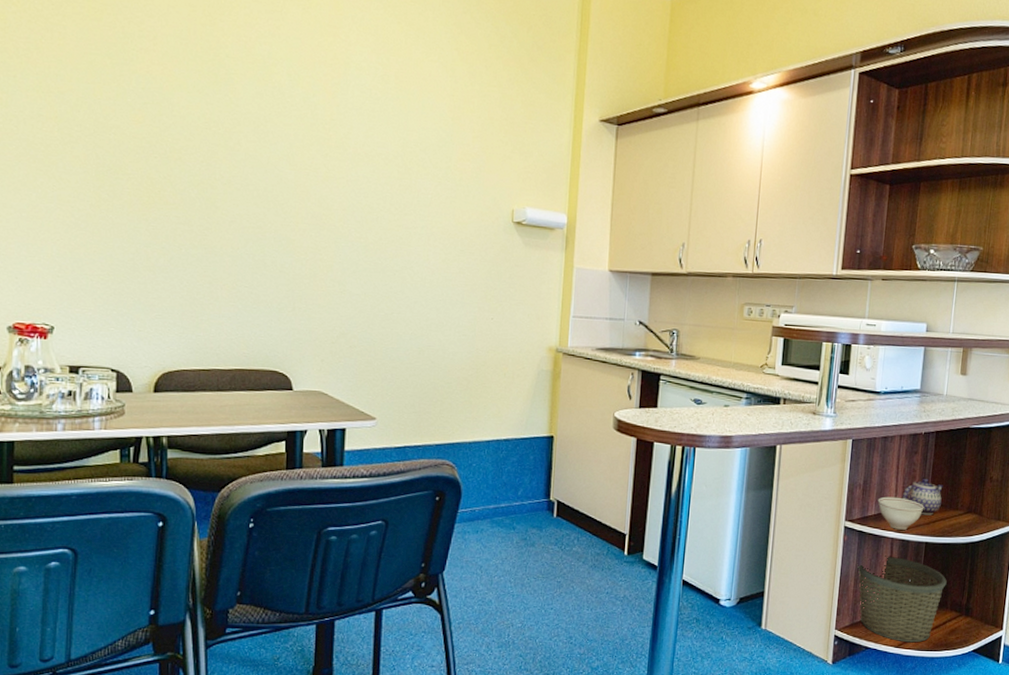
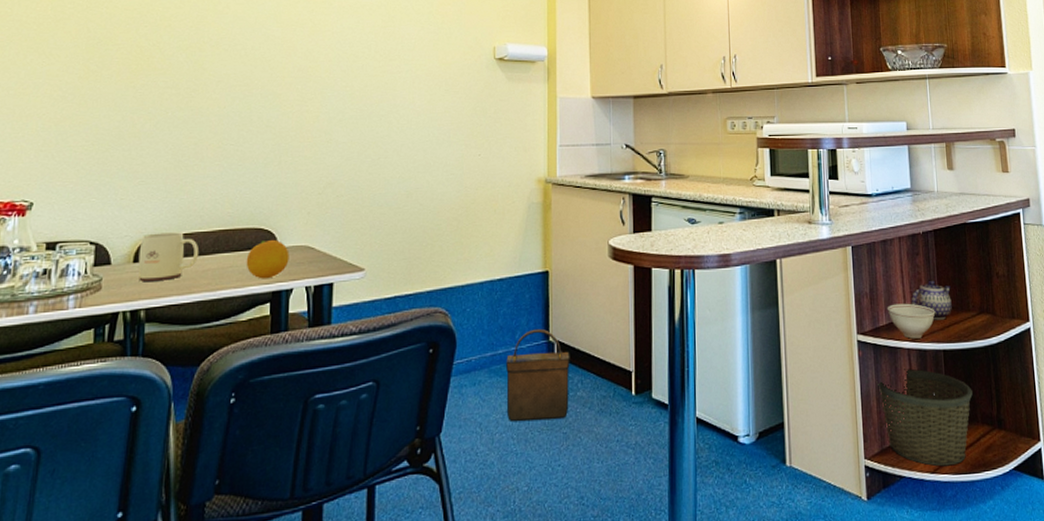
mug: none [158,366,217,412] -> present [138,232,200,282]
fruit: none [262,382,304,419] -> present [246,239,290,279]
handbag: none [506,487,569,569] -> present [506,328,570,421]

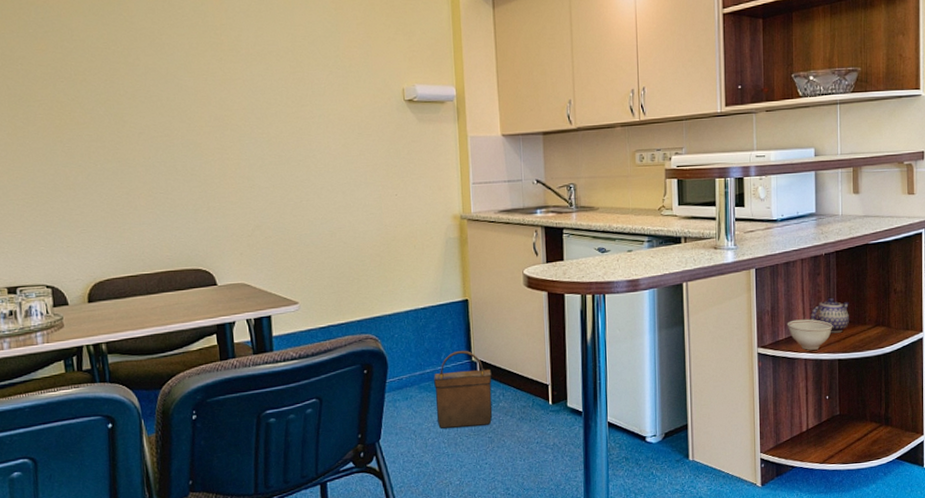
mug: present [138,232,200,282] -> none [91,275,146,319]
fruit: present [246,239,290,279] -> none [189,278,229,314]
basket: present [876,369,973,467] -> none [774,376,863,458]

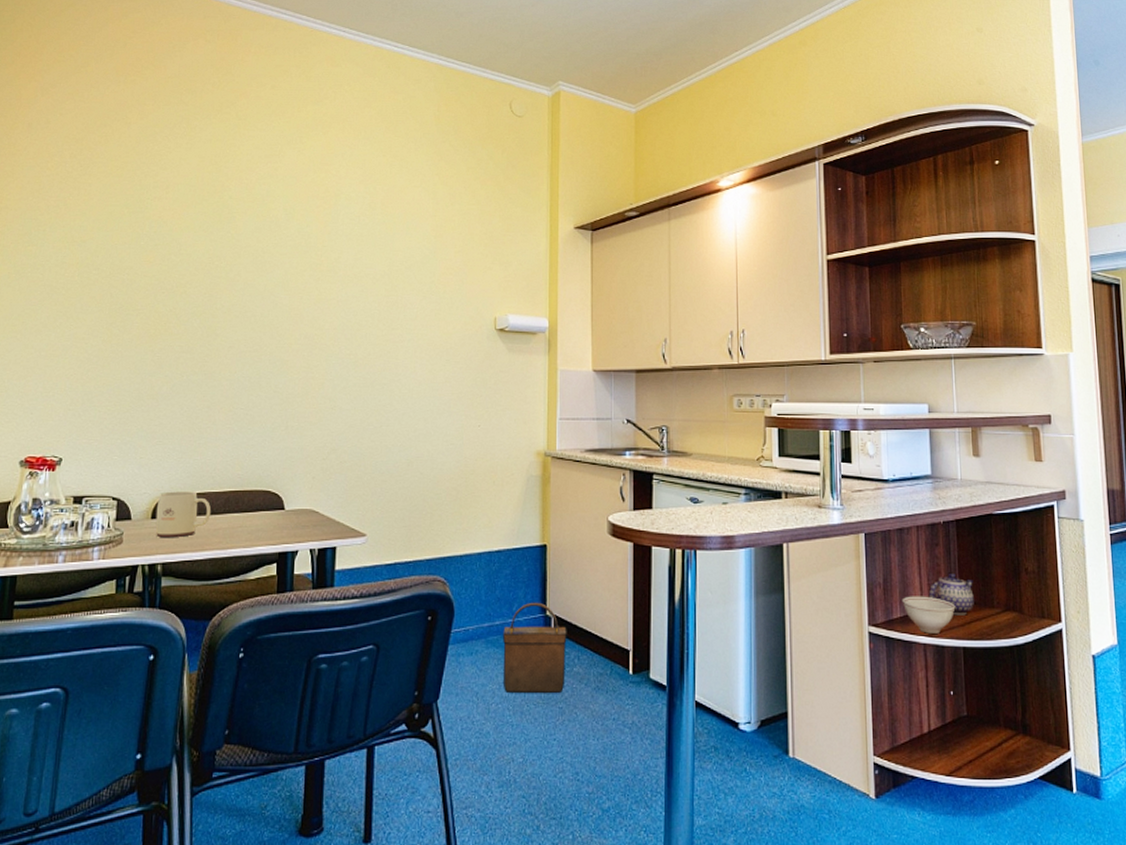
mug: none [91,275,146,319] -> present [155,491,212,538]

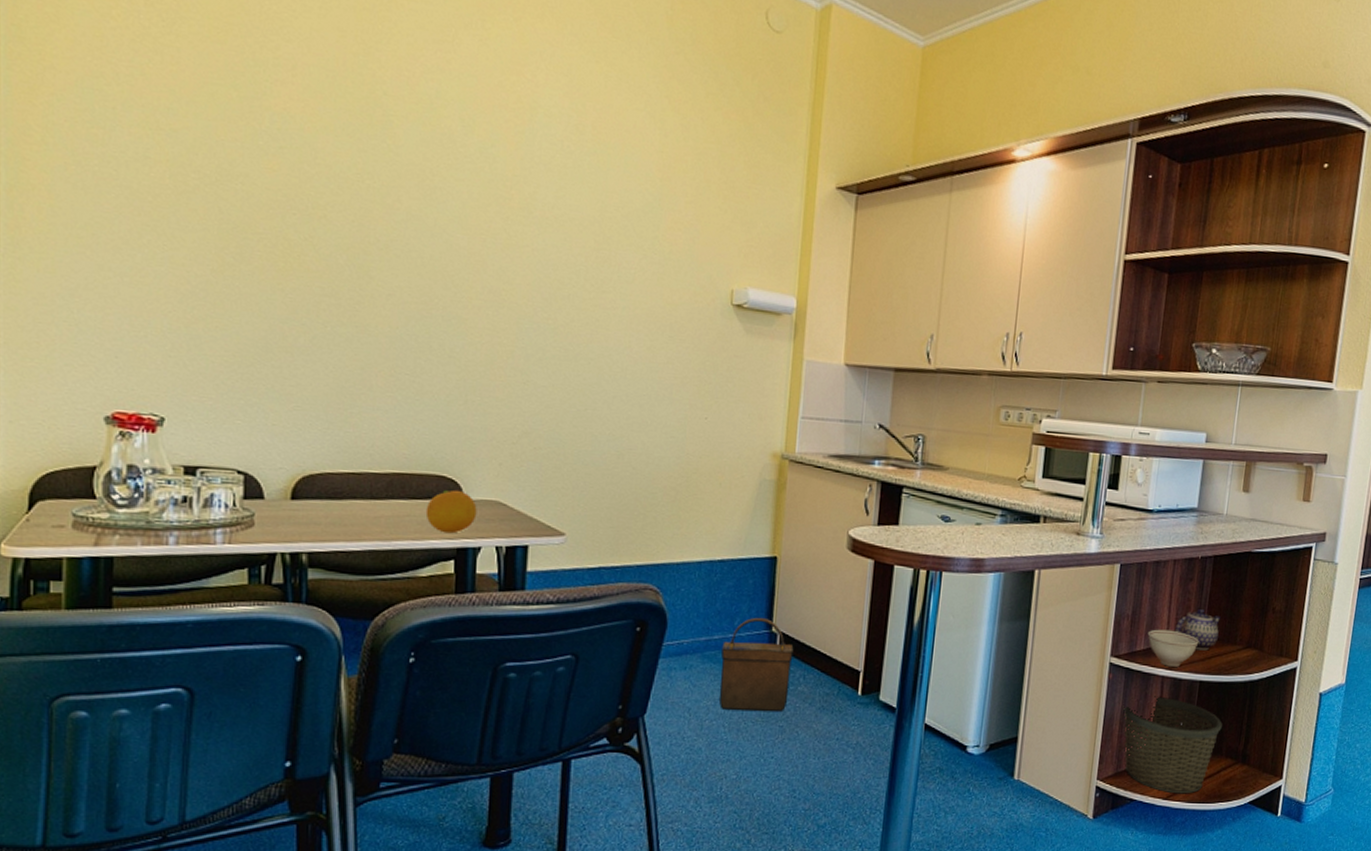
mug: present [155,491,212,538] -> none [297,468,370,523]
fruit: none [254,502,295,540] -> present [425,489,477,534]
basket: none [888,665,995,770] -> present [1122,696,1222,794]

